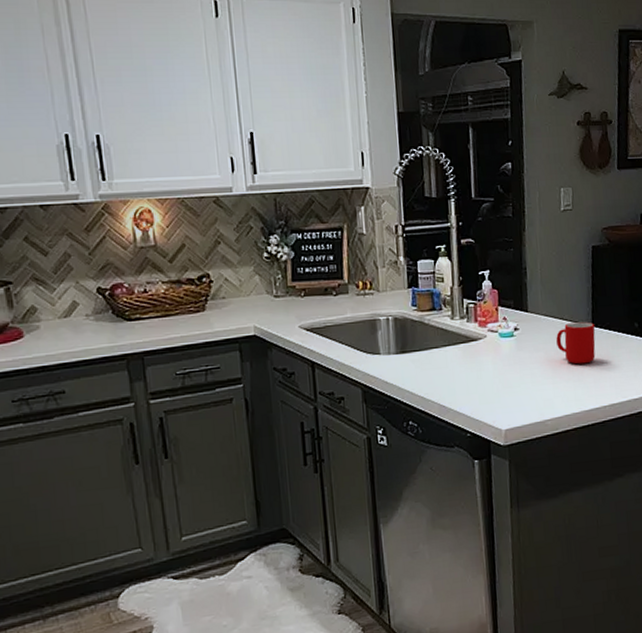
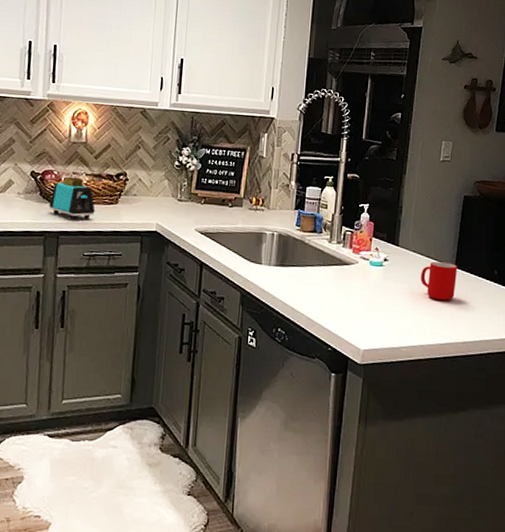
toaster: none [125,287,181,336] -> present [49,176,95,220]

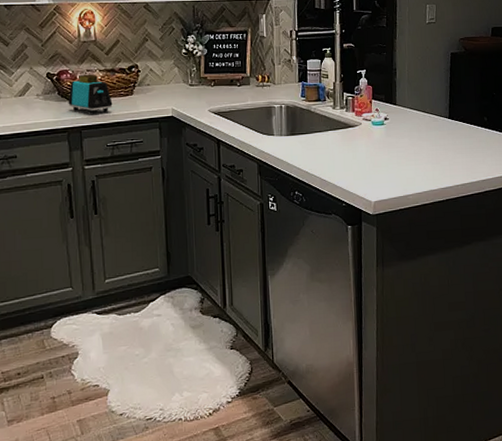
cup: present [421,261,458,301] -> none [419,115,452,150]

